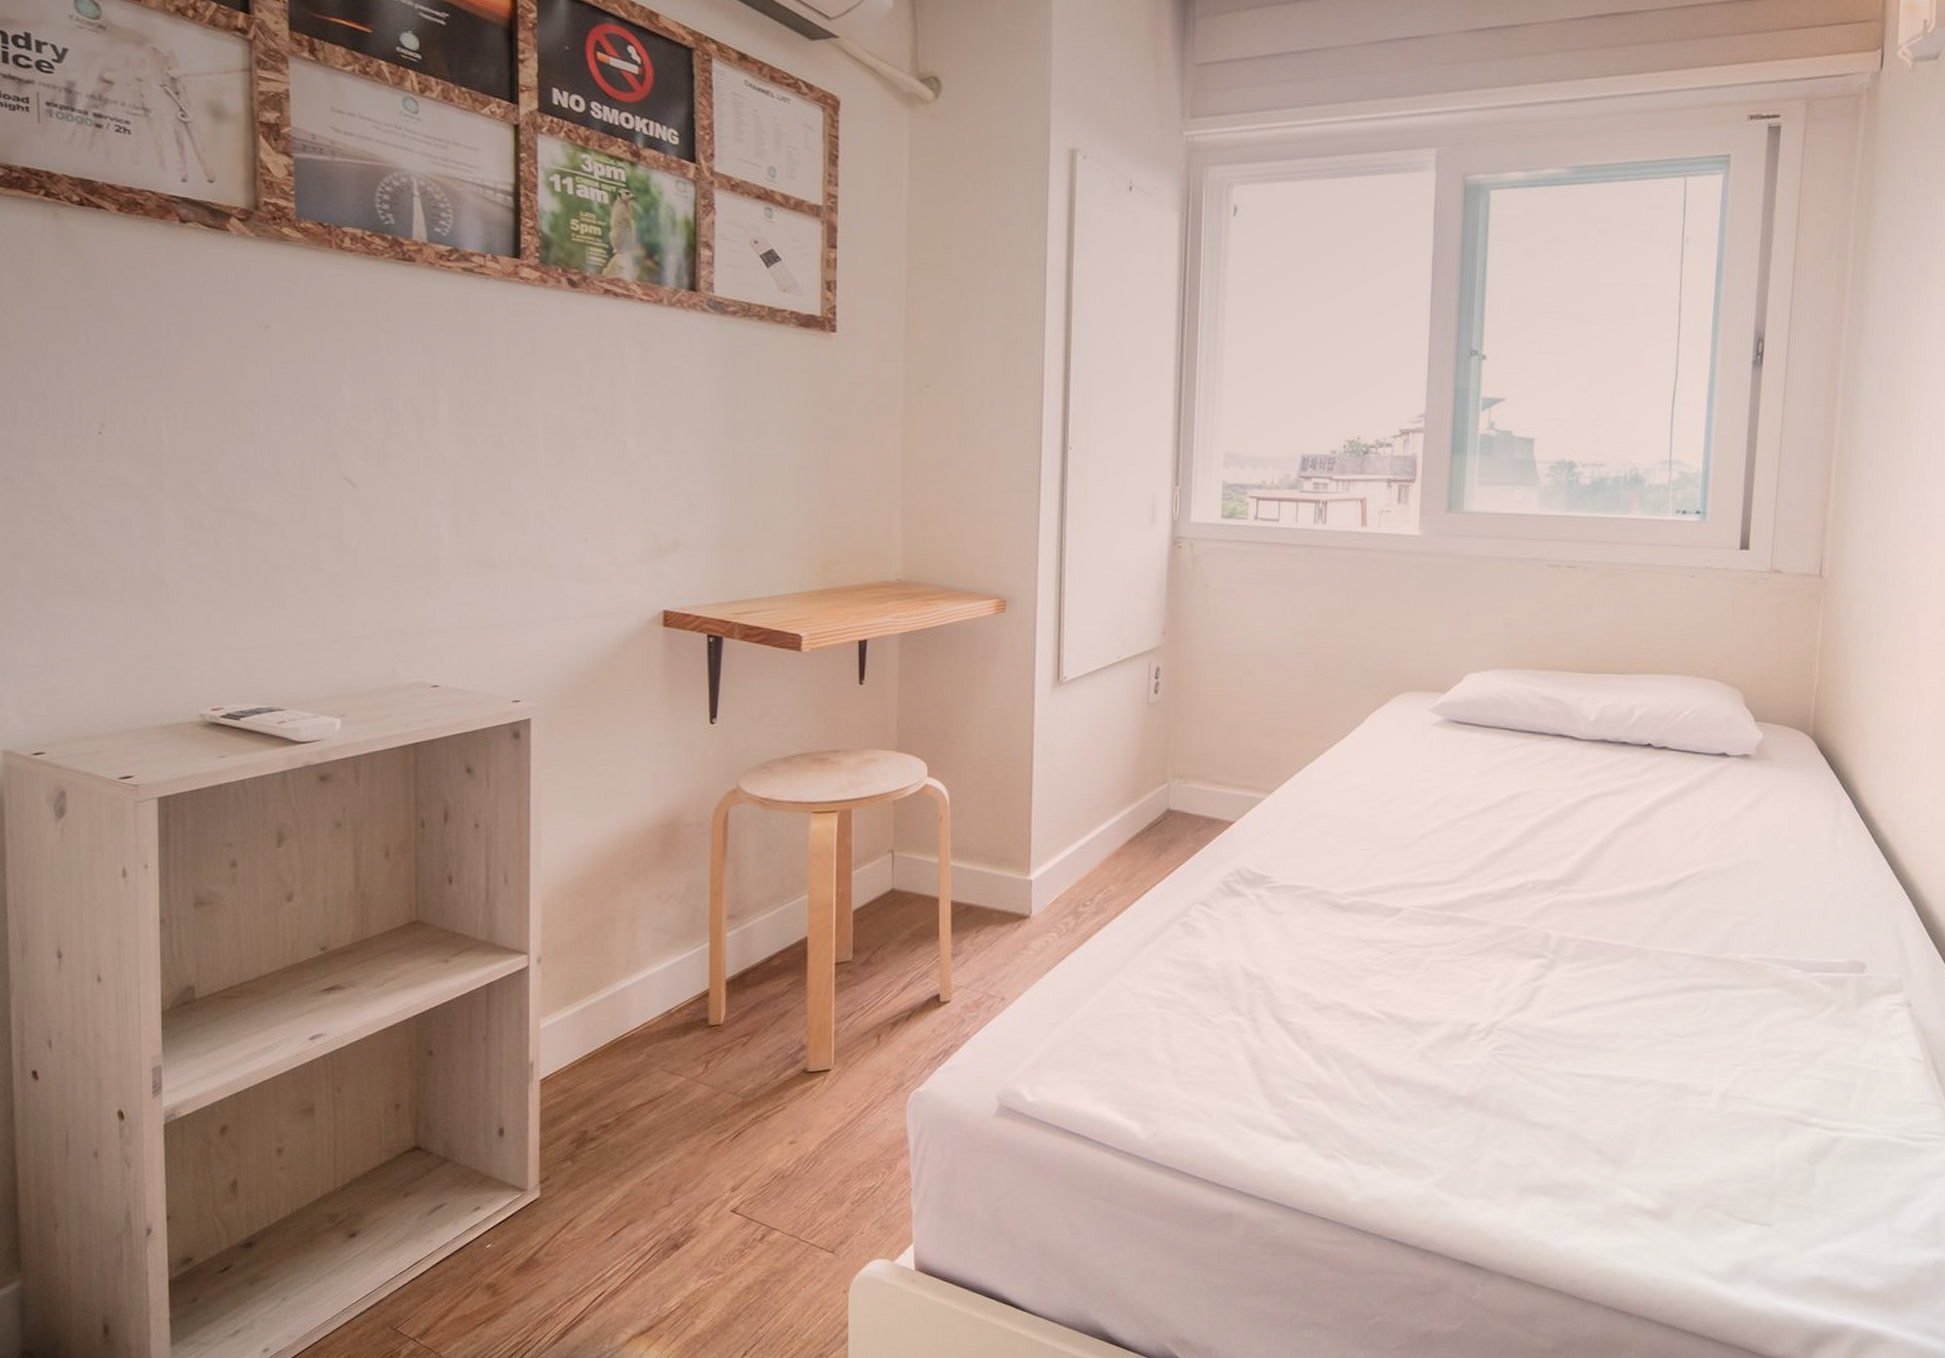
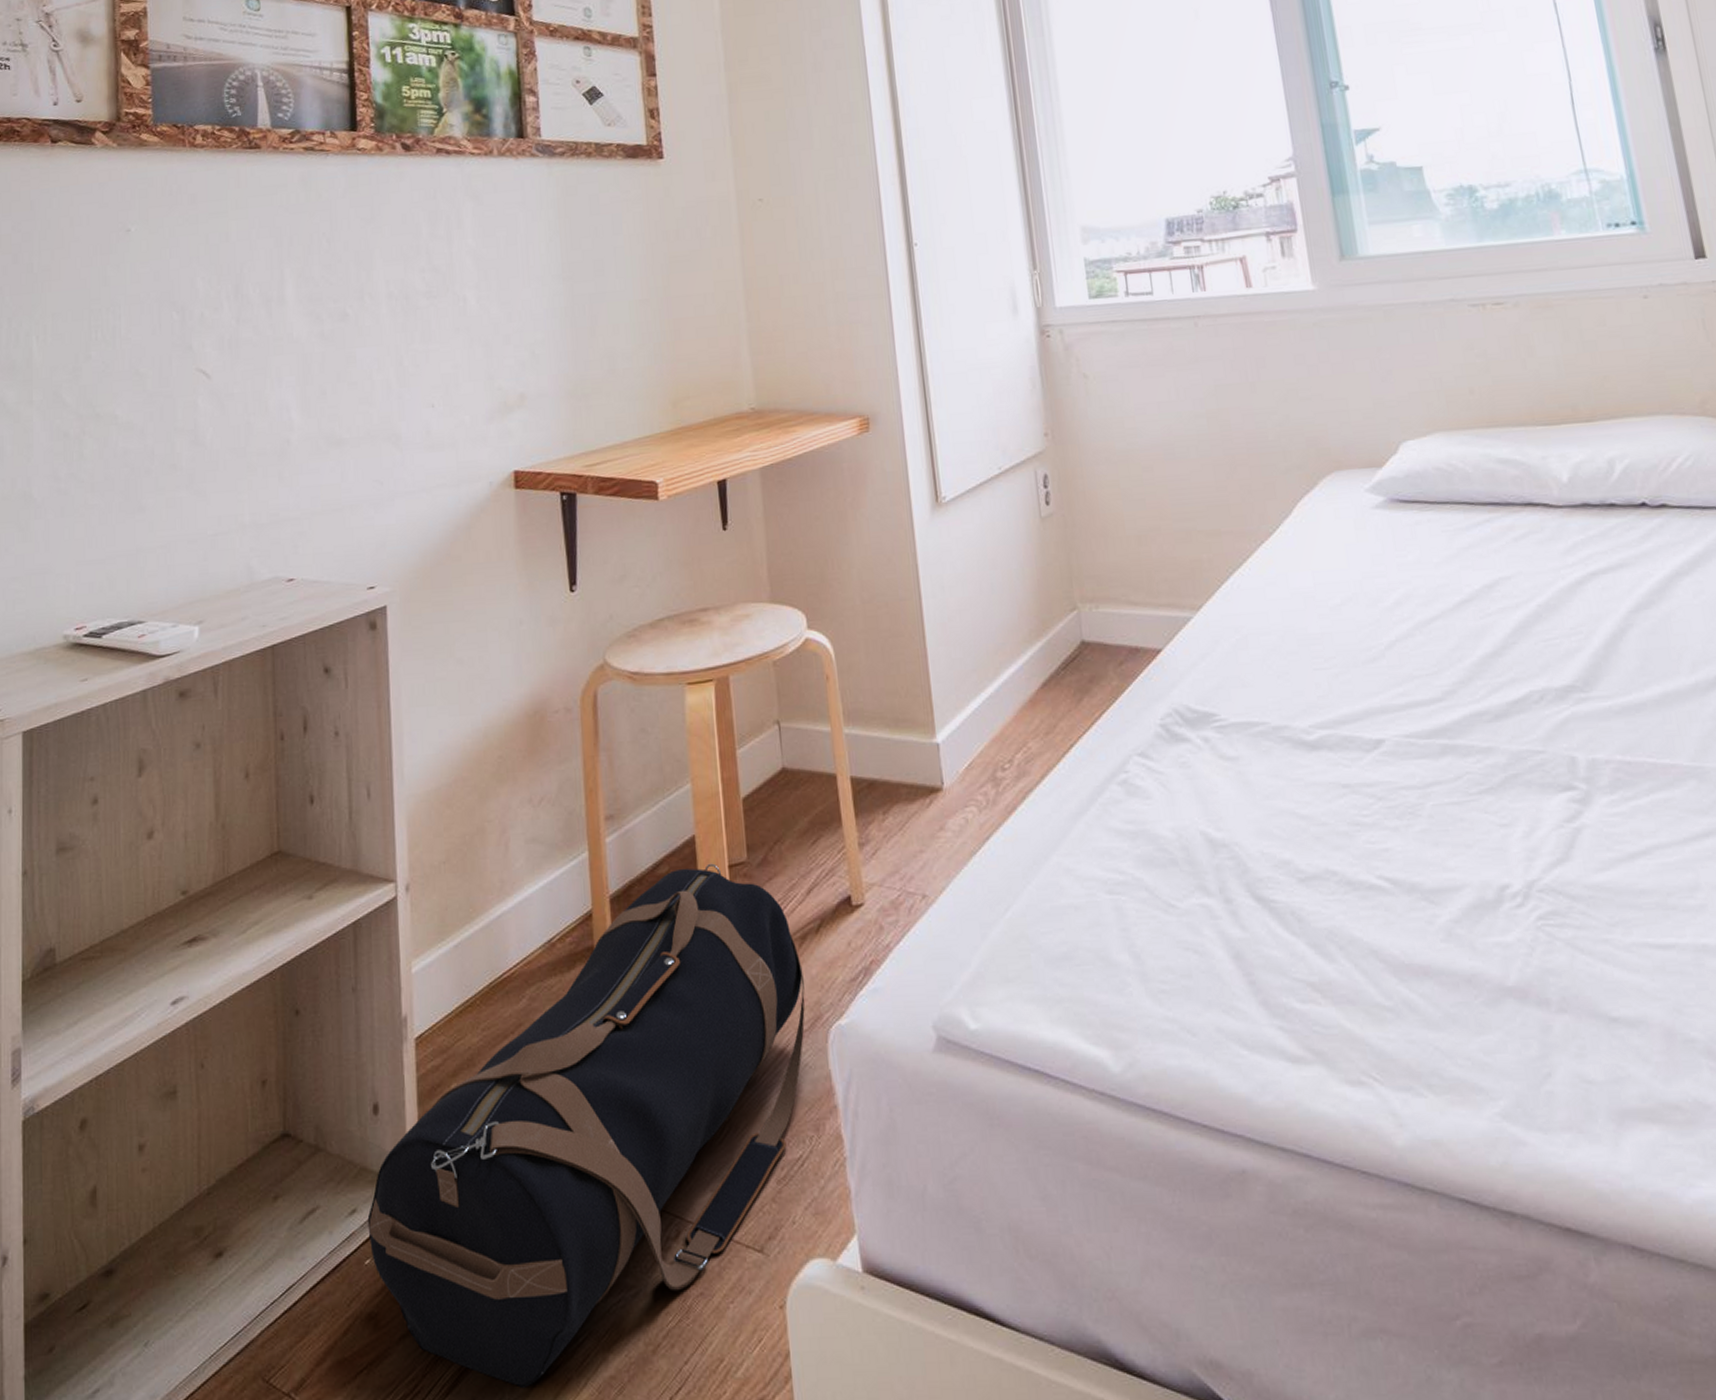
duffel bag: none [490,960,892,1341] -> present [367,863,805,1388]

